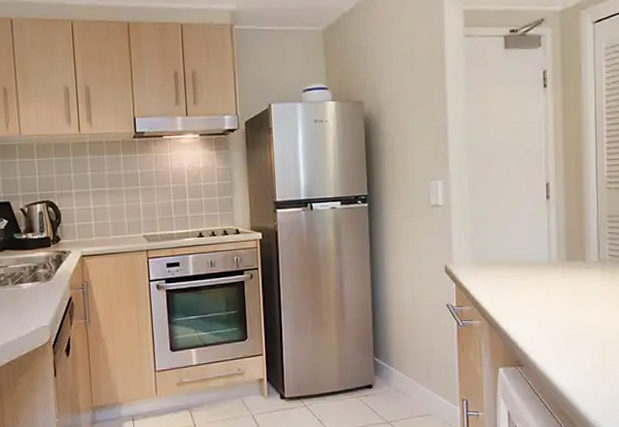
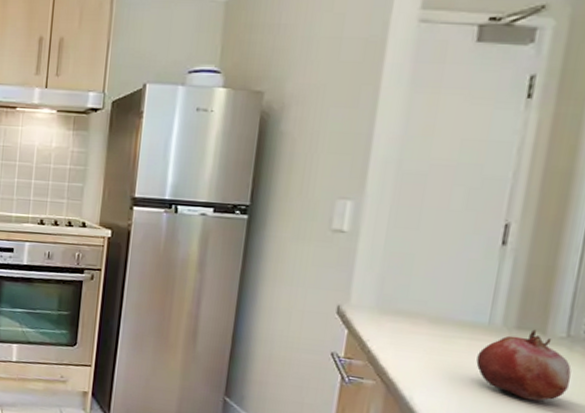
fruit: none [545,259,606,313] -> present [476,329,571,402]

